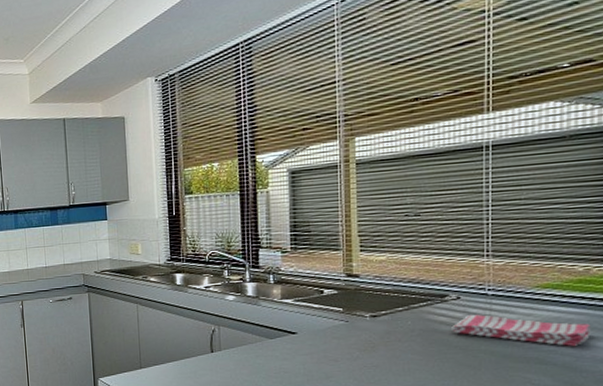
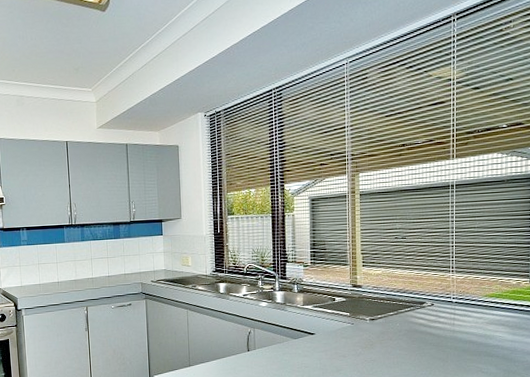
dish towel: present [451,315,591,347] -> none [428,318,521,343]

